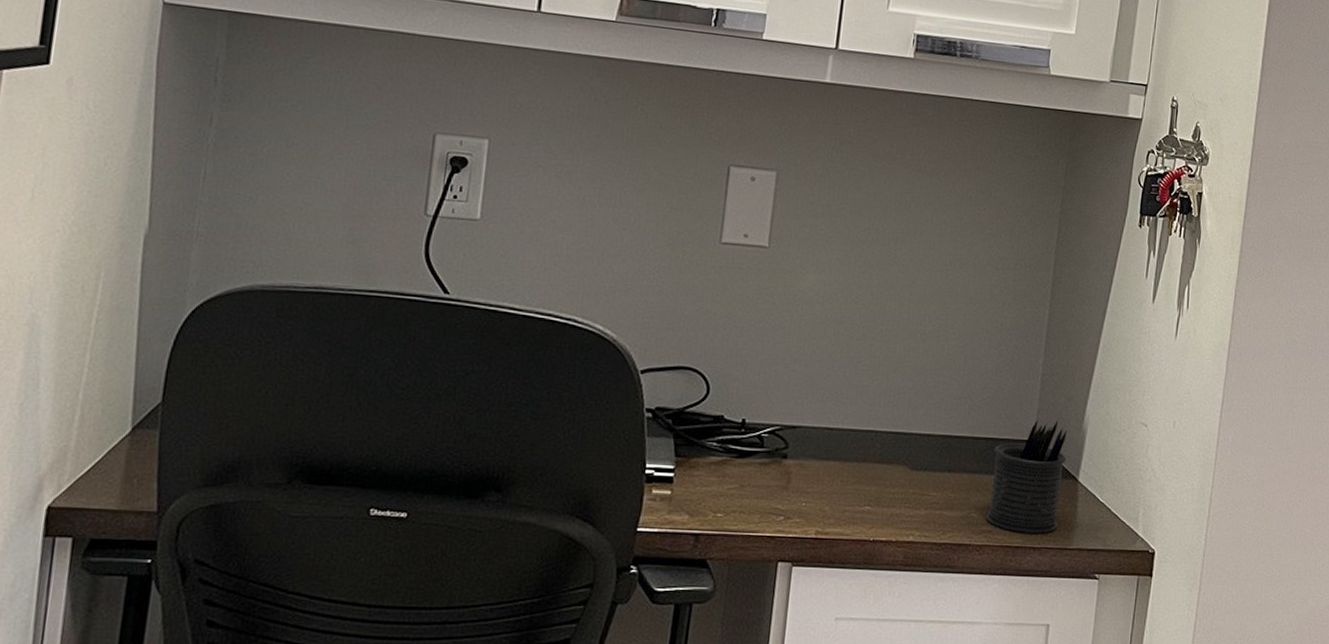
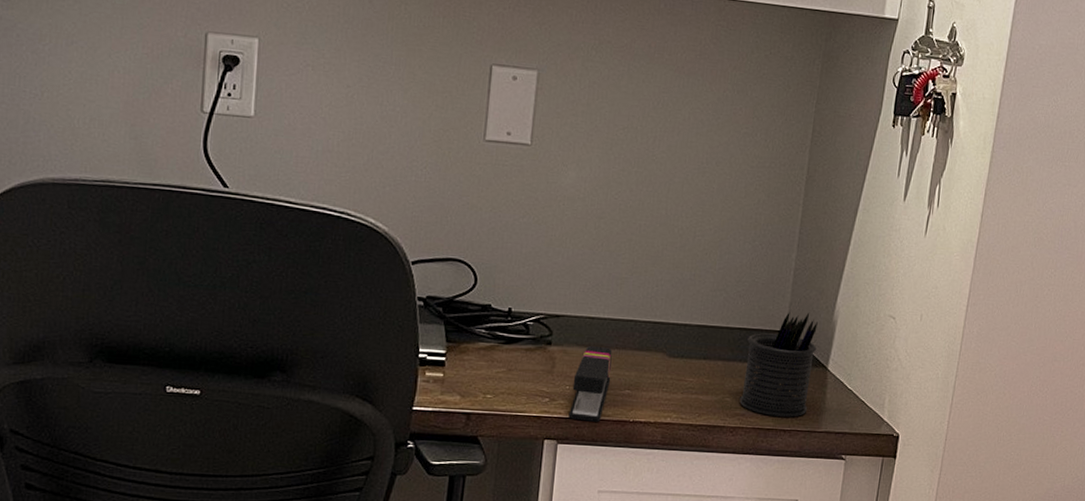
stapler: none [804,458,852,542] -> present [568,345,613,422]

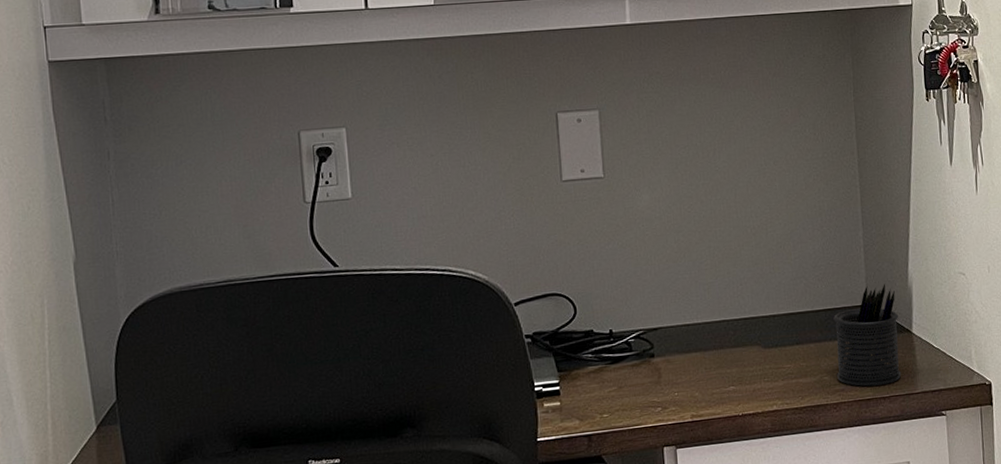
stapler: present [568,345,613,422] -> none [680,350,715,423]

